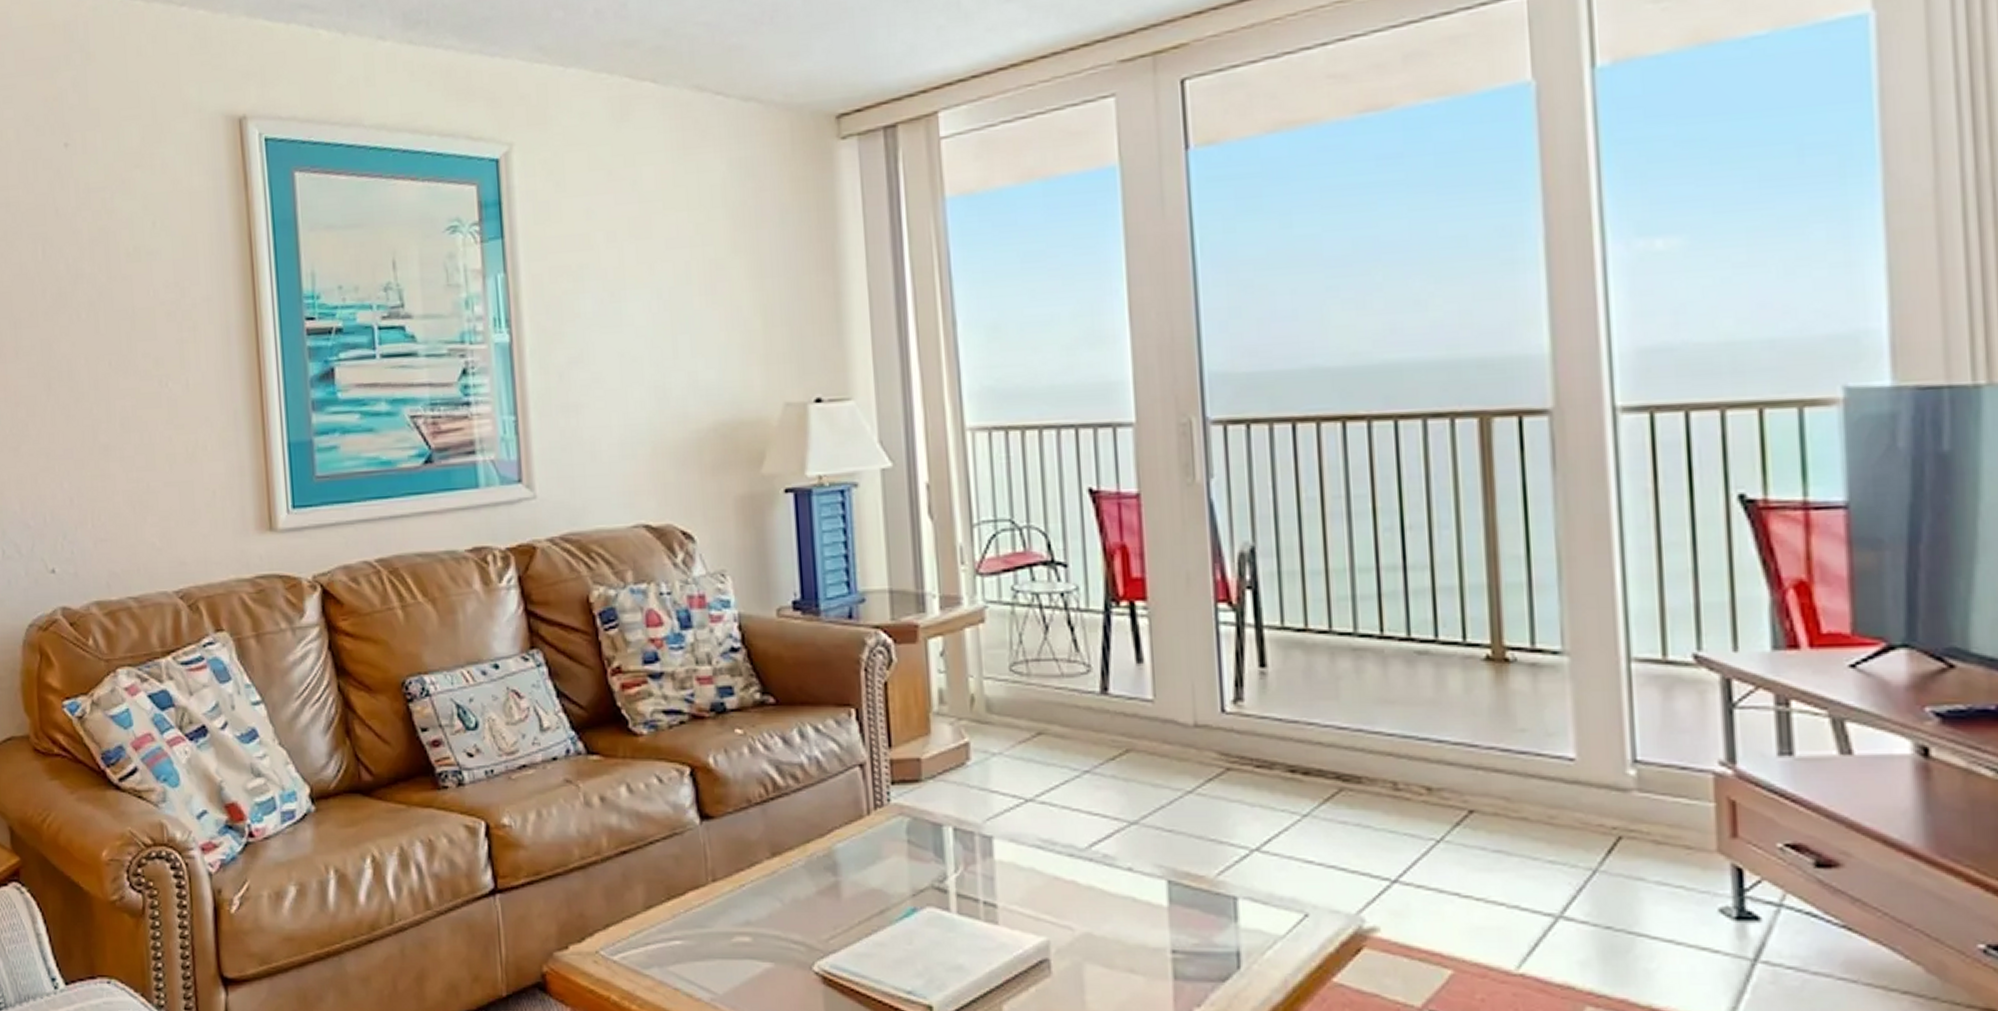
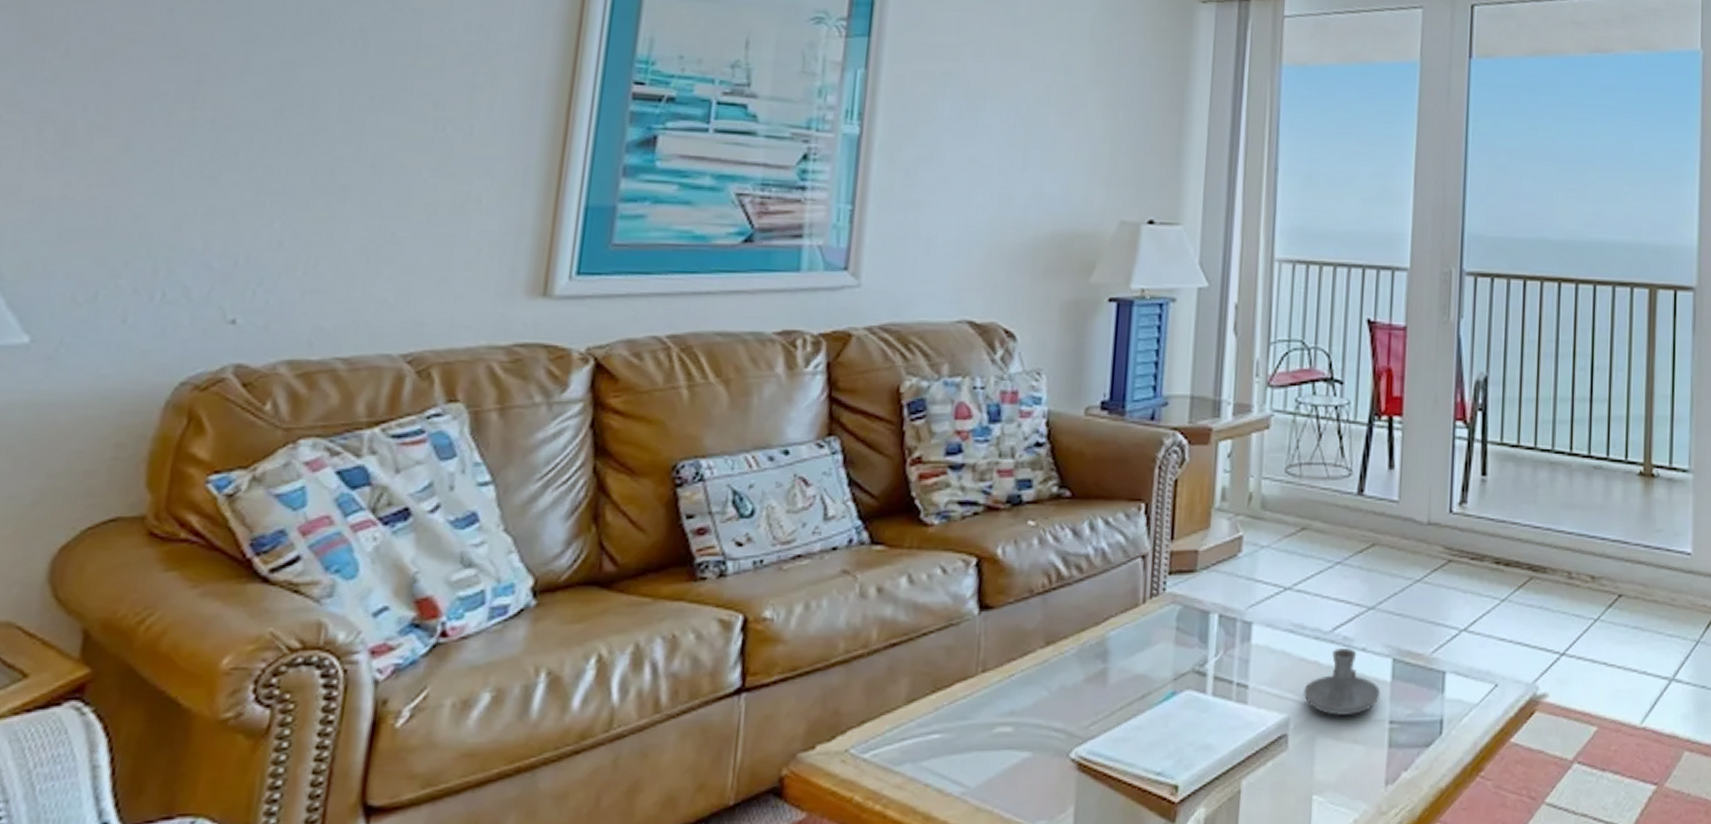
candle holder: none [1061,868,1157,943] -> present [1303,648,1381,717]

